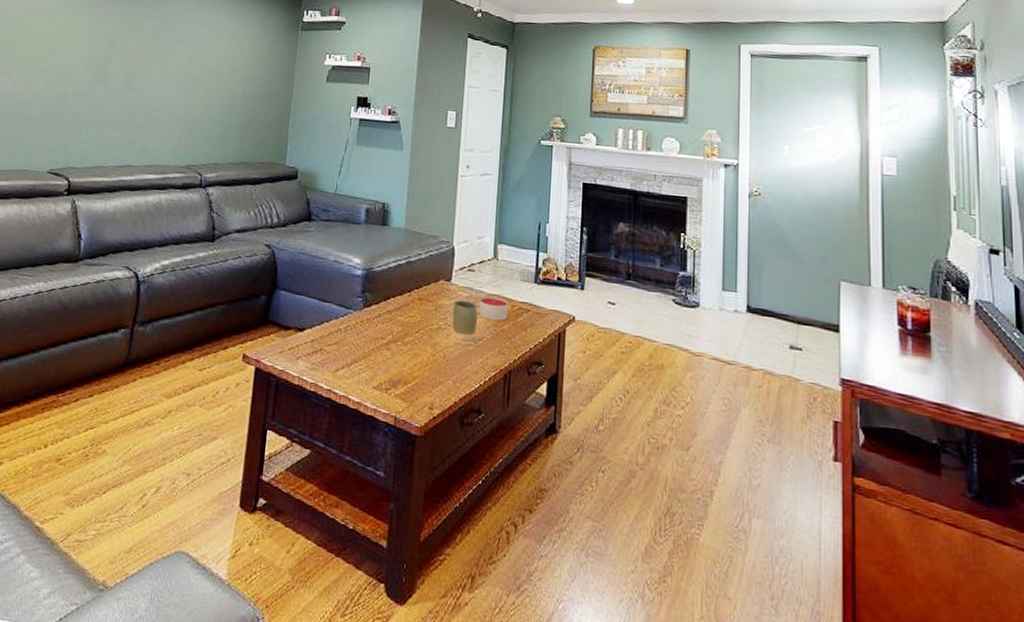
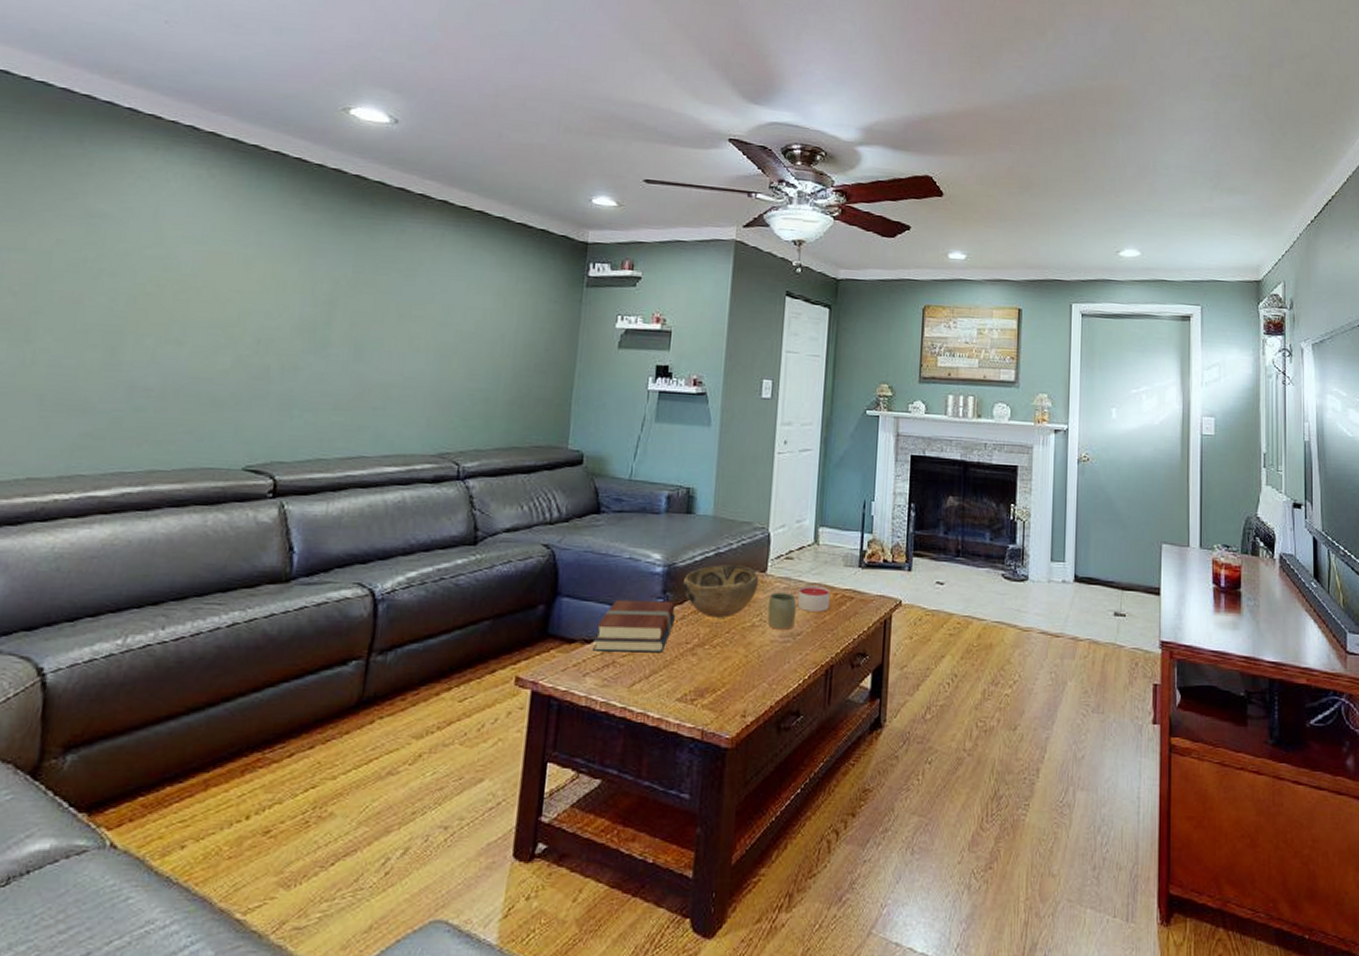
books: none [305,295,373,345] -> present [593,599,676,653]
decorative bowl: none [378,272,445,319] -> present [682,565,759,618]

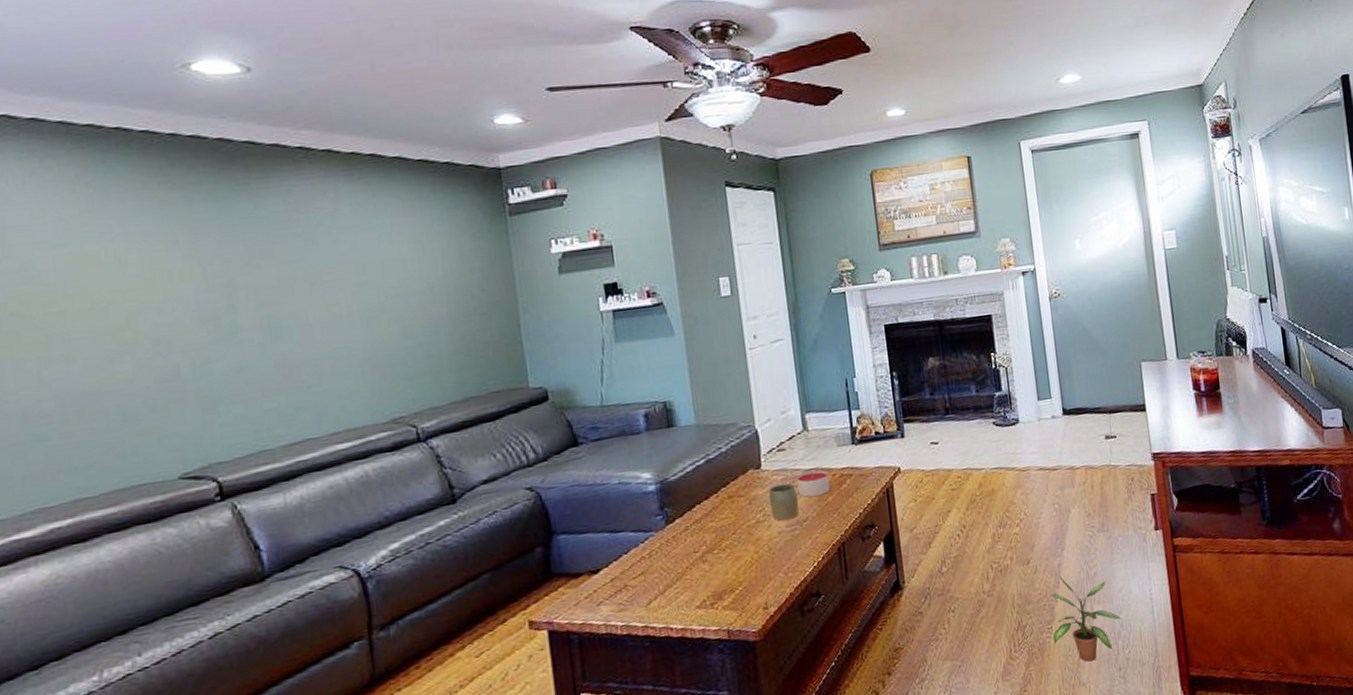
books: present [593,599,676,653] -> none [600,515,679,580]
decorative bowl: present [682,565,759,618] -> none [678,466,756,523]
potted plant: none [1028,752,1104,852] -> present [1051,577,1122,662]

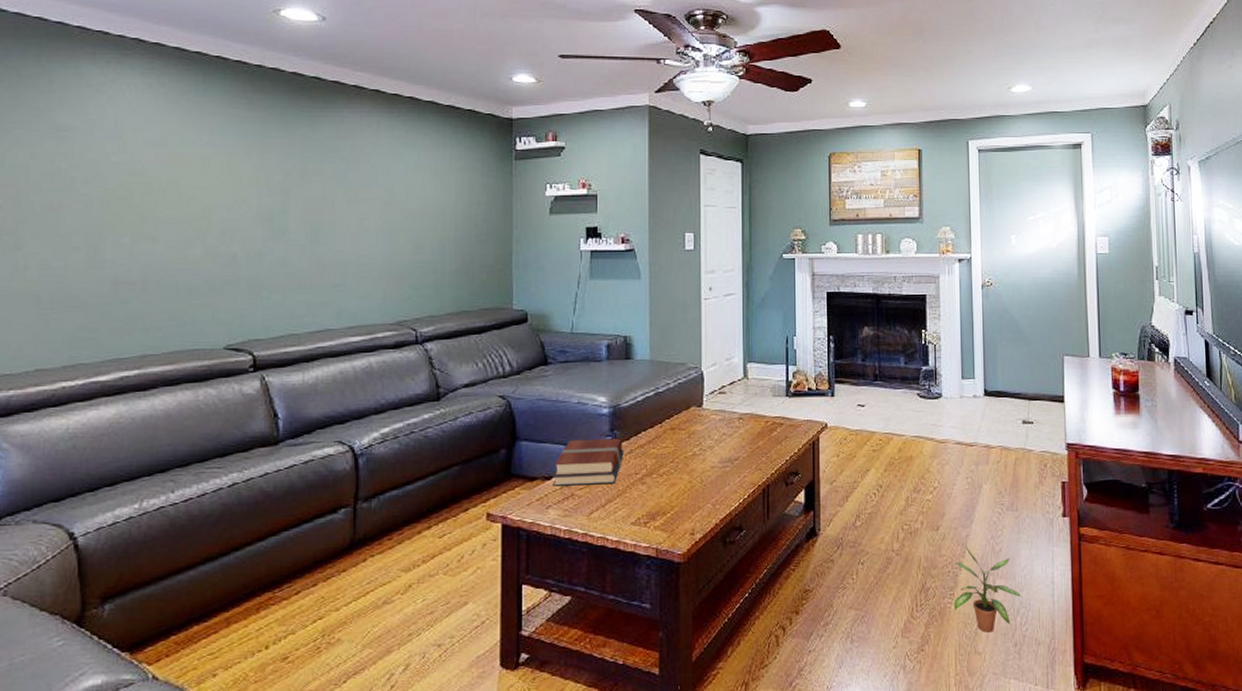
books: none [600,515,679,580] -> present [553,438,625,486]
mug: present [768,483,799,521] -> none [706,424,733,456]
candle: present [796,470,830,498] -> none [732,416,762,440]

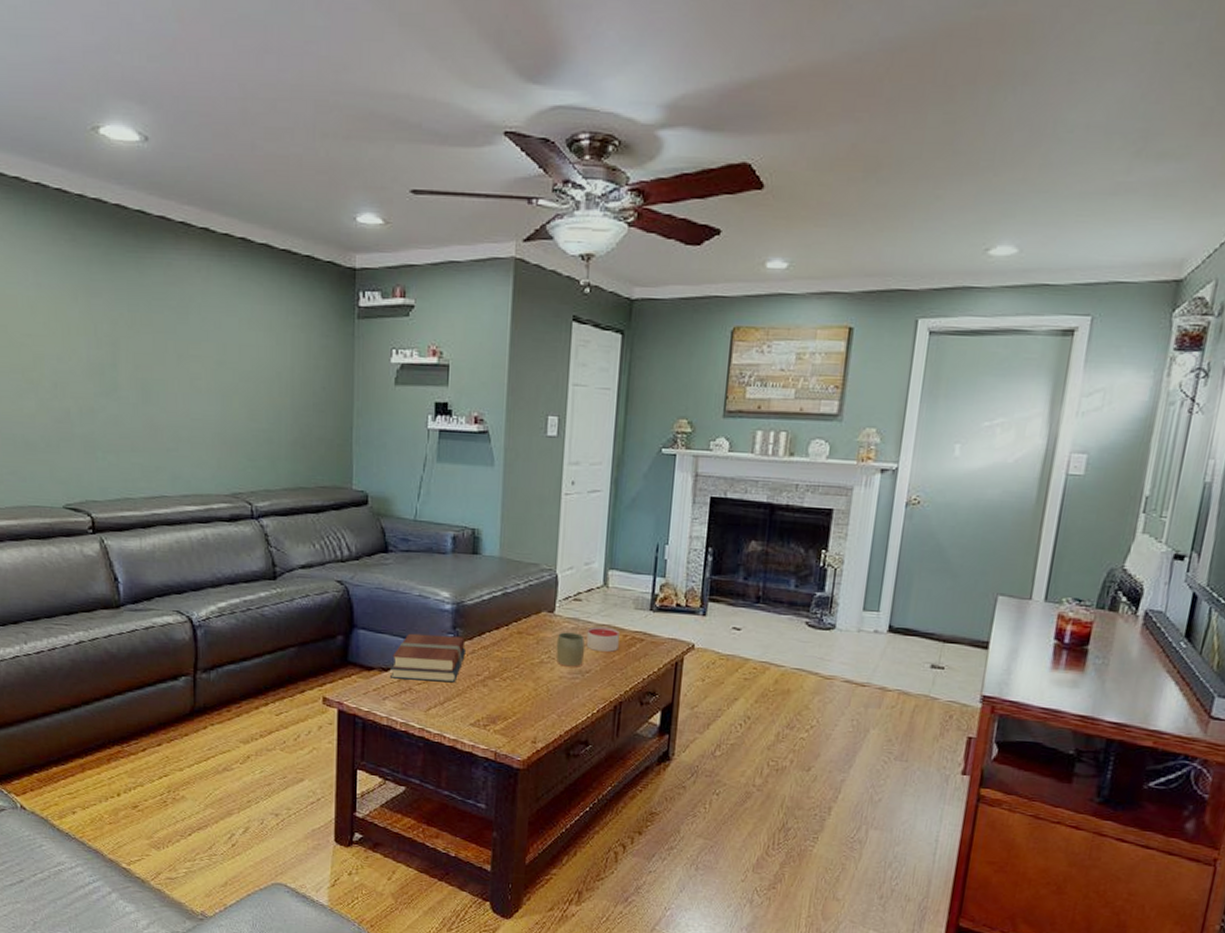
mug: none [706,424,733,456] -> present [555,632,586,667]
candle: none [732,416,762,440] -> present [586,626,620,653]
potted plant: present [953,548,1022,633] -> none [815,793,898,881]

